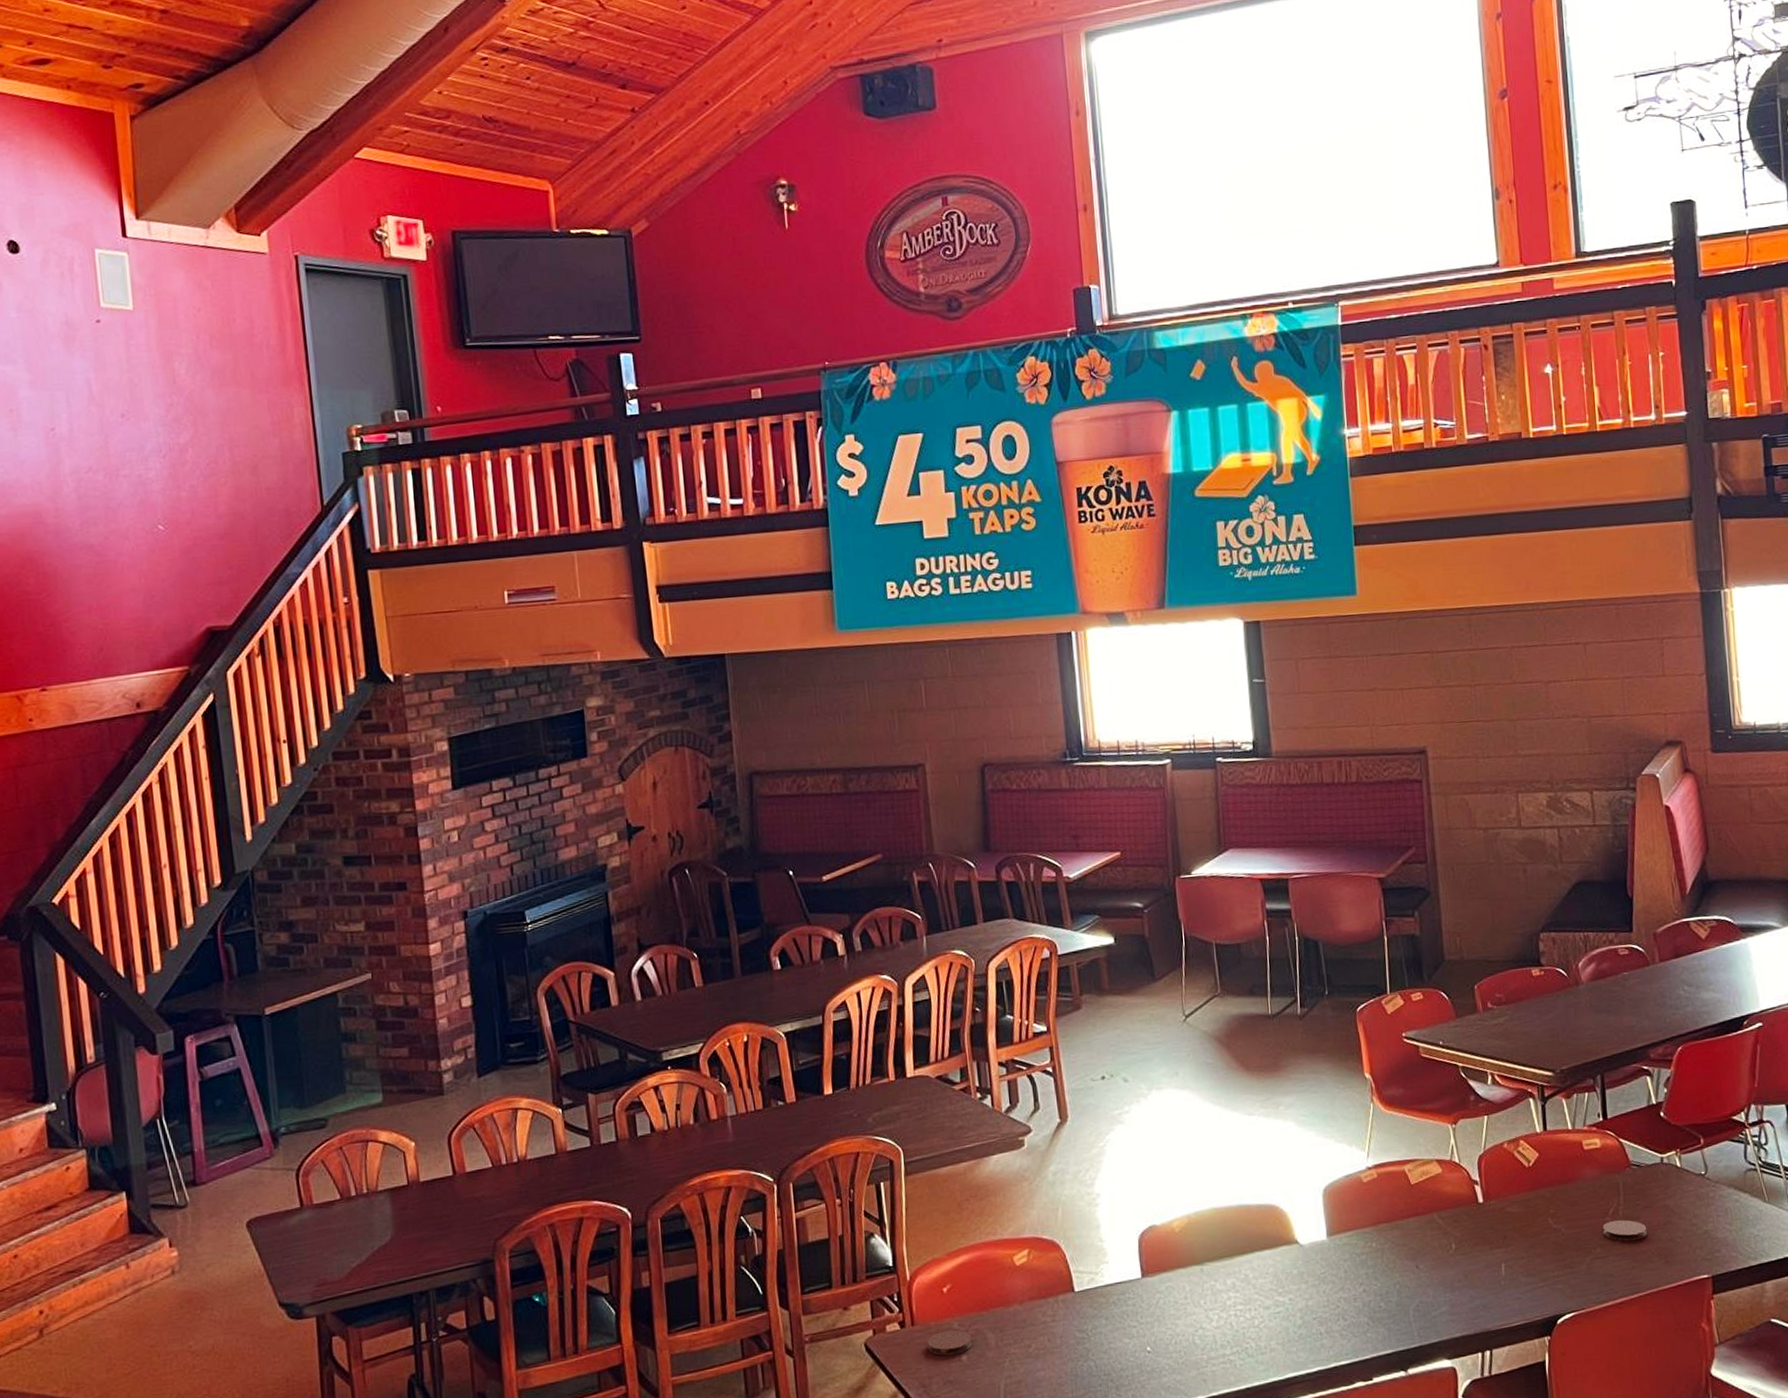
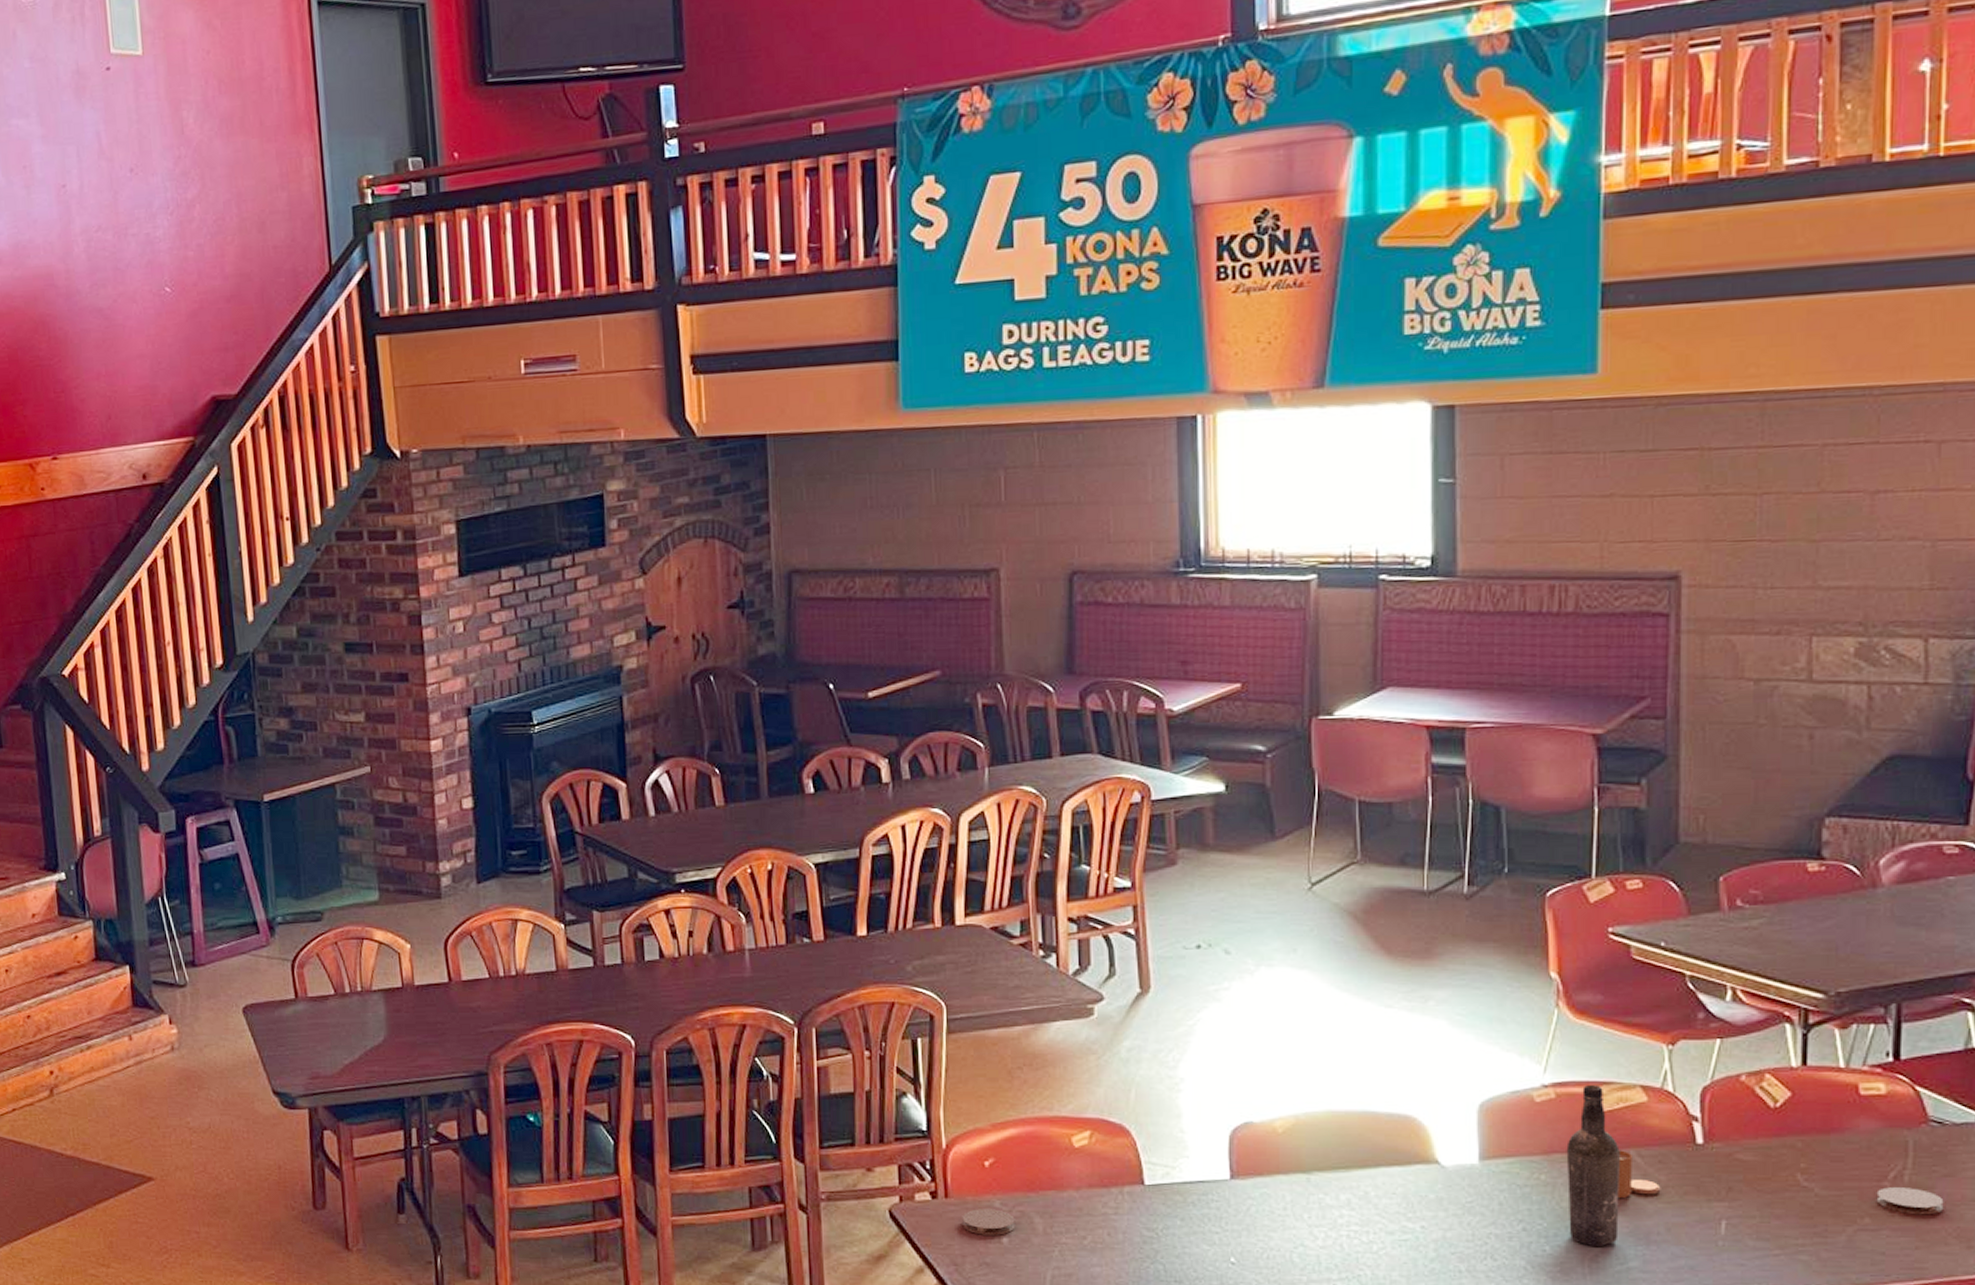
beer bottle: none [1388,1162,1431,1299] -> present [1566,1084,1620,1247]
candle: none [1425,1215,1457,1256] -> present [1617,1150,1660,1199]

